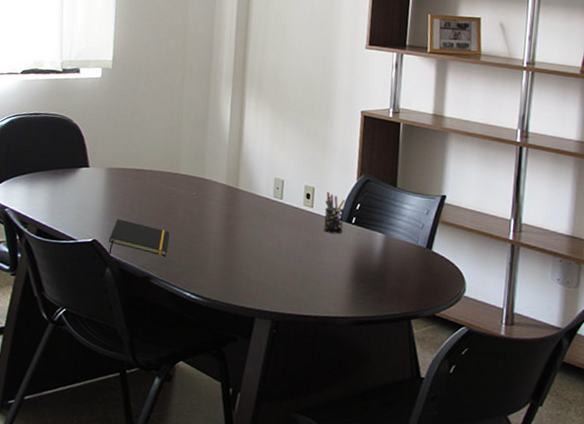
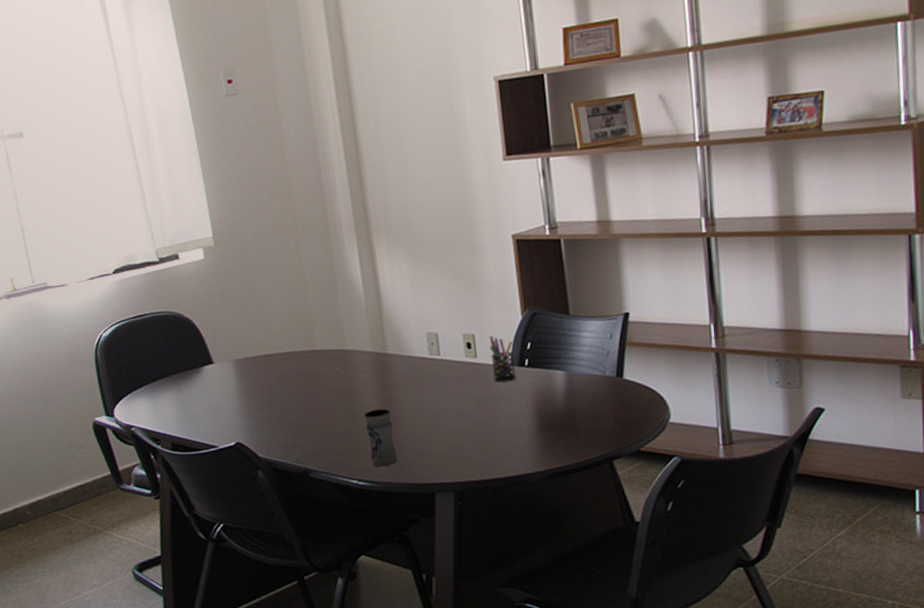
notepad: present [108,219,170,256] -> none [254,414,322,455]
jar: none [206,234,232,287] -> present [364,409,398,467]

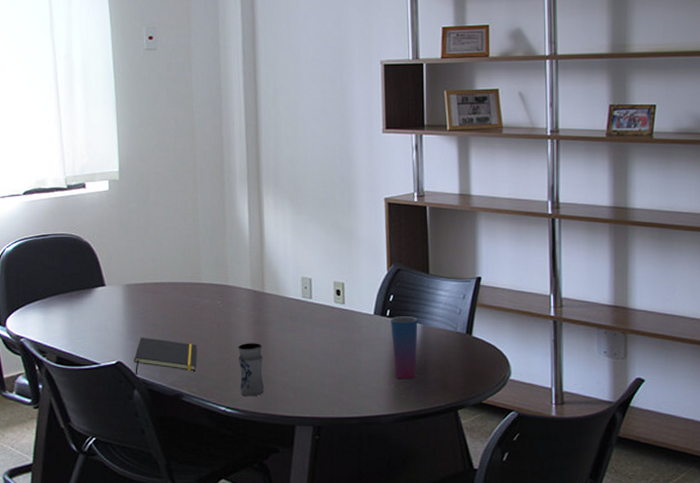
notepad: none [254,414,322,455] -> present [134,337,197,375]
pen holder: present [489,336,516,383] -> none [357,286,378,329]
cup: none [529,363,563,434] -> present [390,316,418,380]

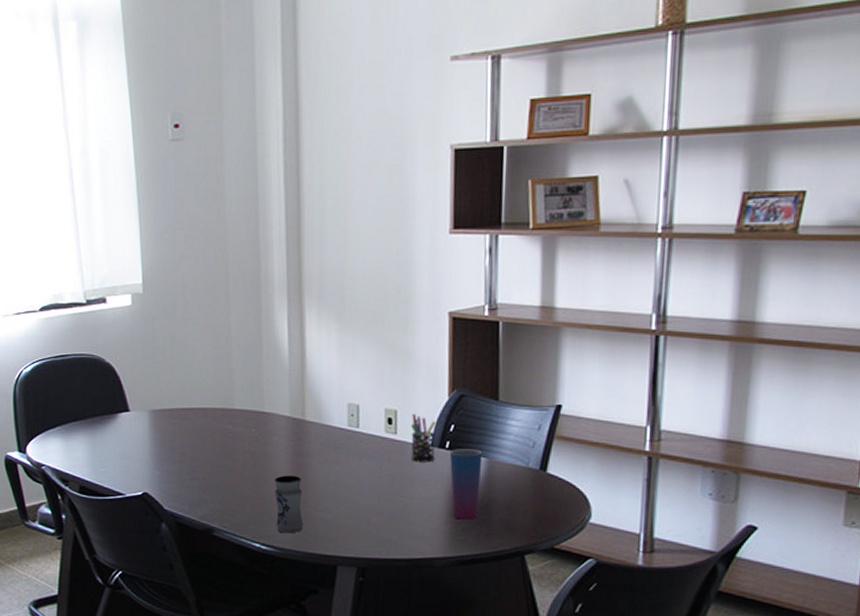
notepad: present [134,337,197,375] -> none [161,467,230,507]
pen holder: none [357,286,378,329] -> present [411,414,436,463]

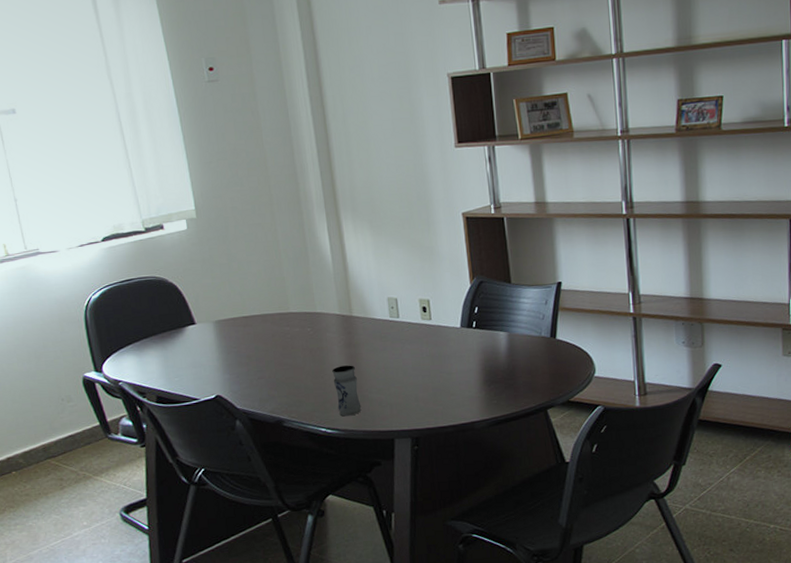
pen holder: present [411,414,436,463] -> none [442,301,465,342]
cup: present [449,449,483,520] -> none [476,325,506,386]

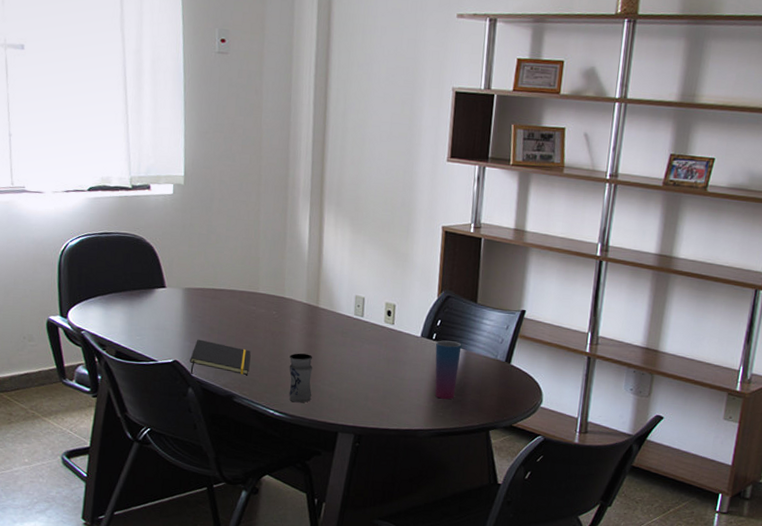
notepad: none [232,369,294,406] -> present [190,339,251,375]
cup: none [476,325,506,386] -> present [435,340,462,400]

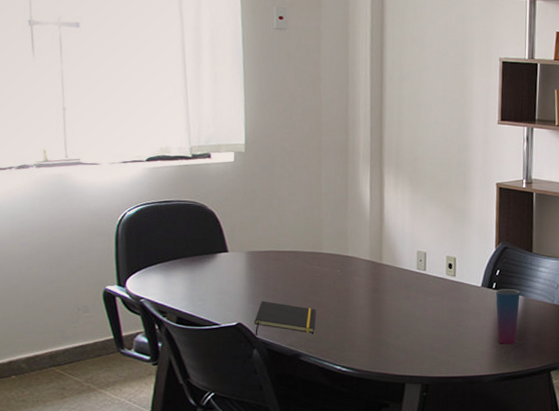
jar: present [289,353,313,403] -> none [354,309,379,357]

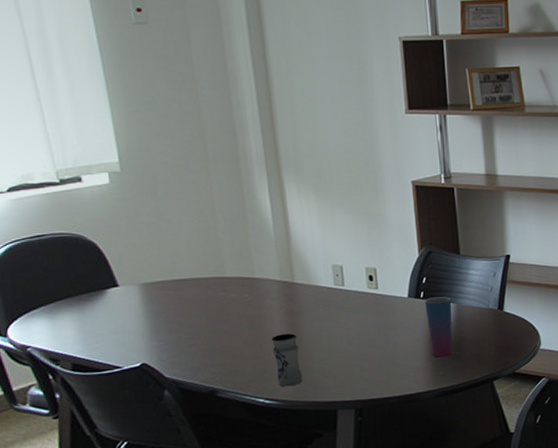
notepad: present [254,301,316,336] -> none [160,336,230,375]
jar: none [354,309,379,357] -> present [271,333,303,387]

